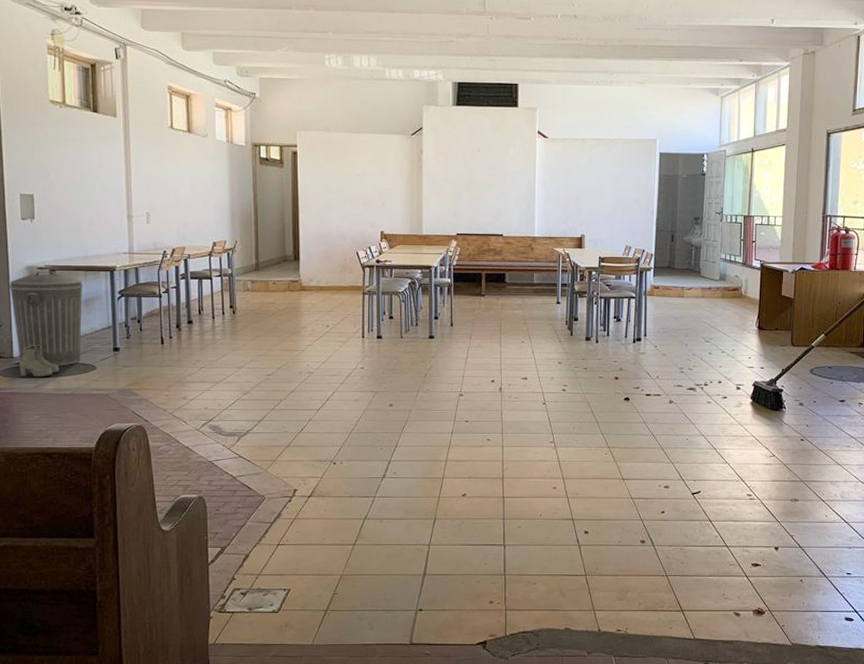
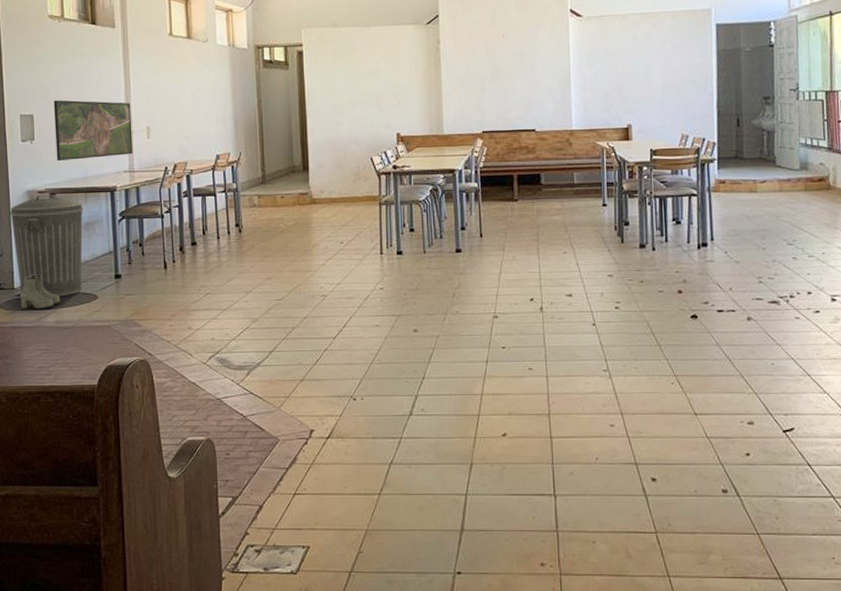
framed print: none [54,182,133,241] -> present [54,100,133,162]

